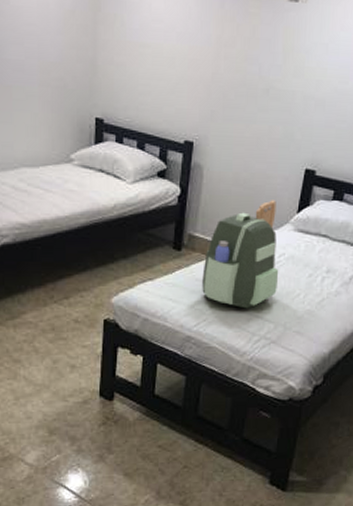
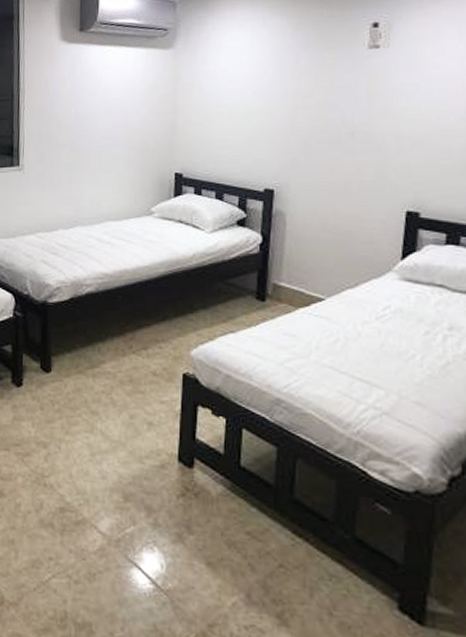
backpack: present [202,200,279,309] -> none [291,246,385,371]

